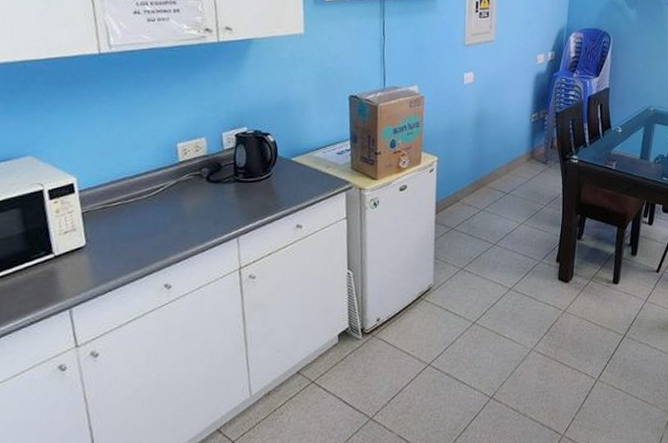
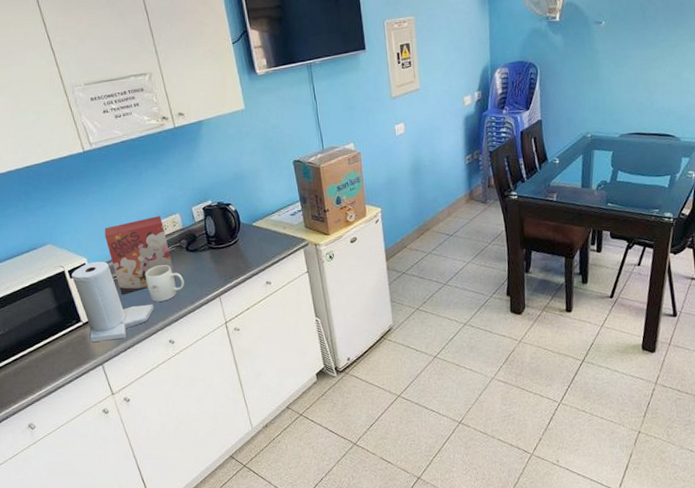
paper towel: none [52,182,153,280] -> present [72,261,154,342]
cereal box: none [106,137,188,226] -> present [104,216,176,295]
mug: none [148,195,198,238] -> present [145,265,185,302]

